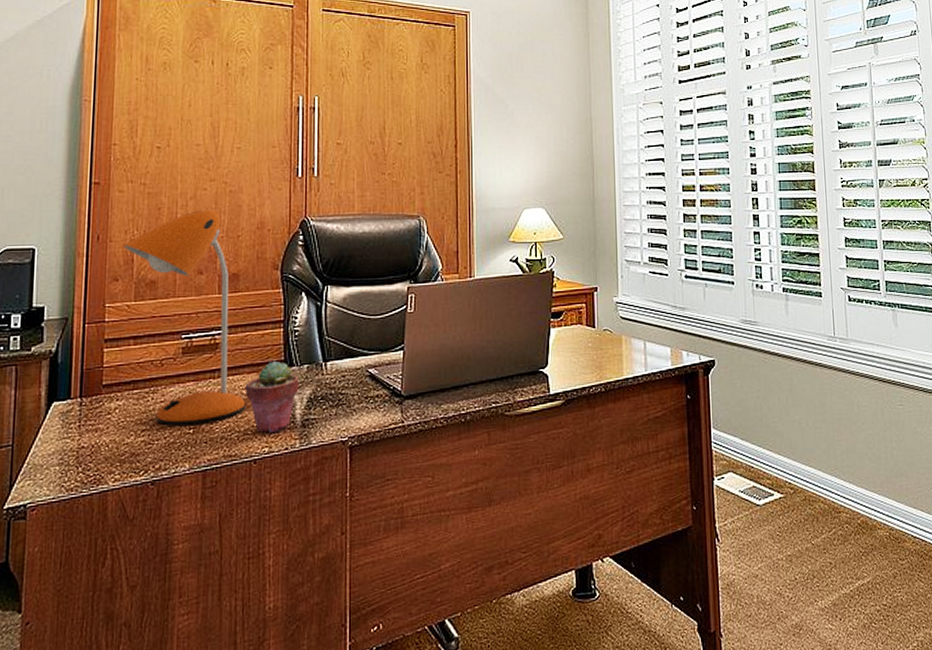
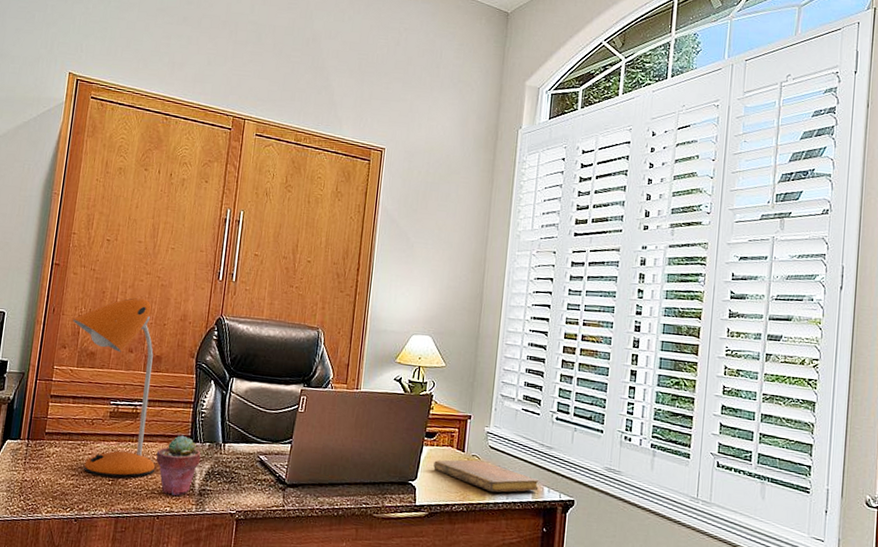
notebook: none [564,334,677,367] -> present [433,459,539,493]

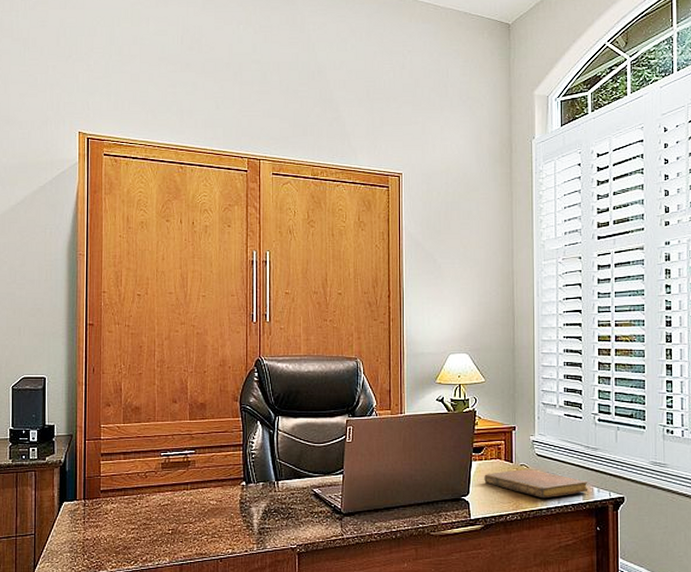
desk lamp: present [73,298,156,478] -> none [114,349,213,527]
potted succulent: present [156,435,201,496] -> none [212,477,256,537]

